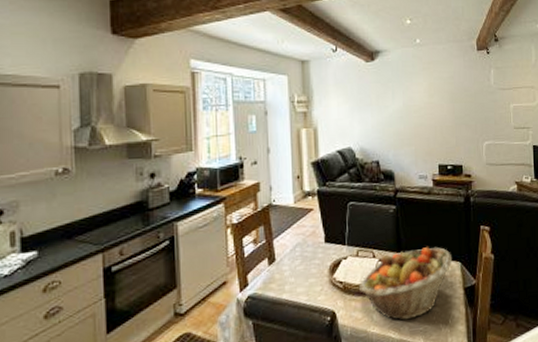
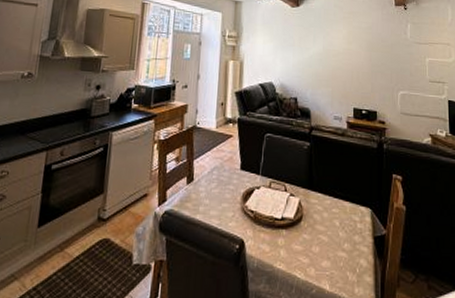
fruit basket: present [359,247,453,320] -> none [269,188,363,261]

